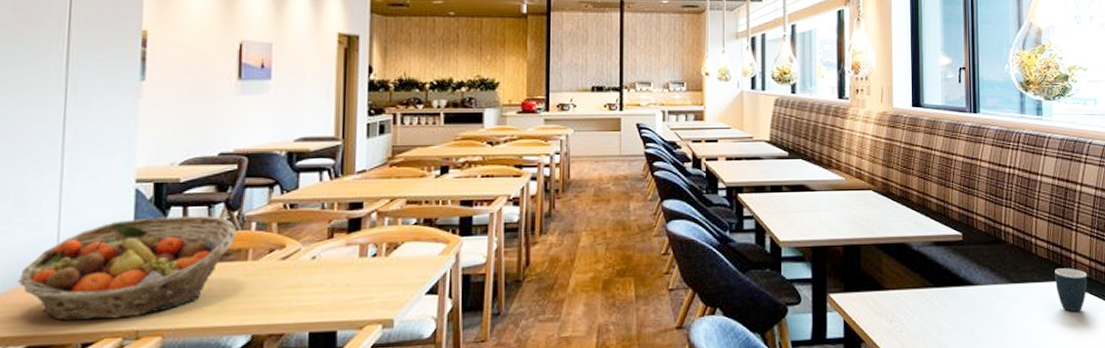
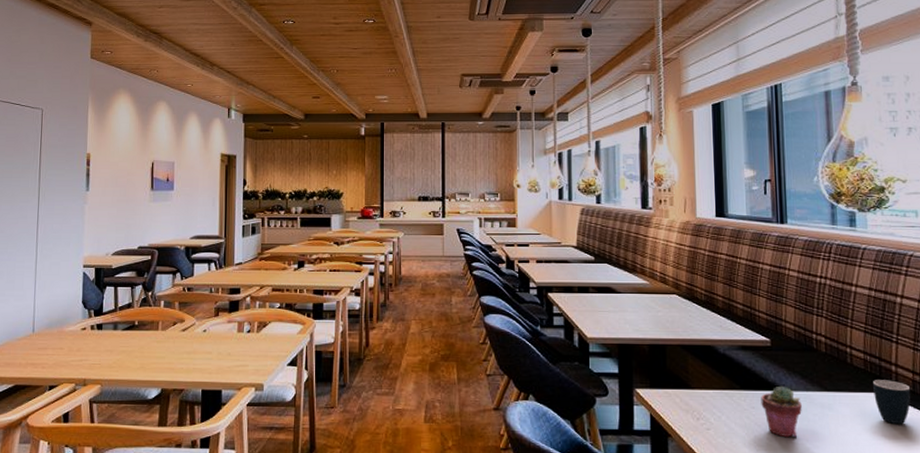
fruit basket: present [18,216,237,321] -> none [9,294,151,369]
potted succulent: none [952,280,990,334] -> present [761,385,802,438]

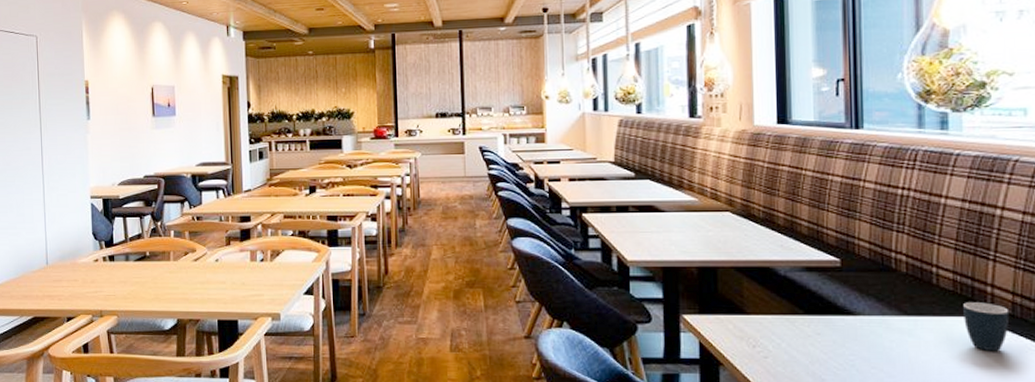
potted succulent: present [761,385,802,438] -> none [828,310,876,366]

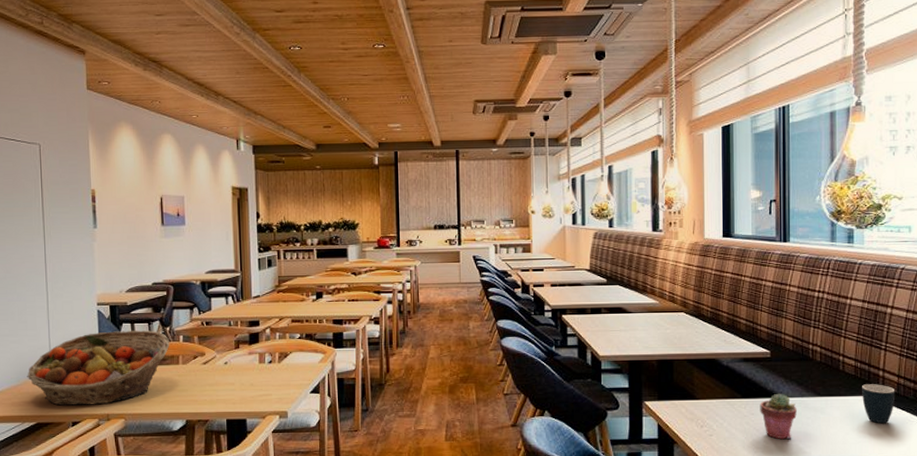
fruit basket: none [24,225,161,301] -> present [27,330,170,406]
potted succulent: none [828,310,876,366] -> present [760,393,797,440]

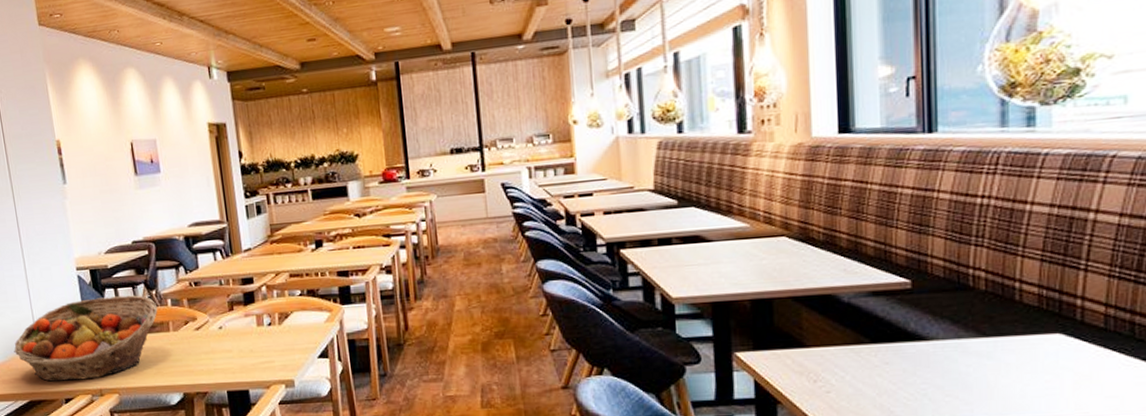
potted succulent: present [760,393,797,440] -> none [897,334,951,395]
mug: present [862,384,896,424] -> none [1049,317,1102,370]

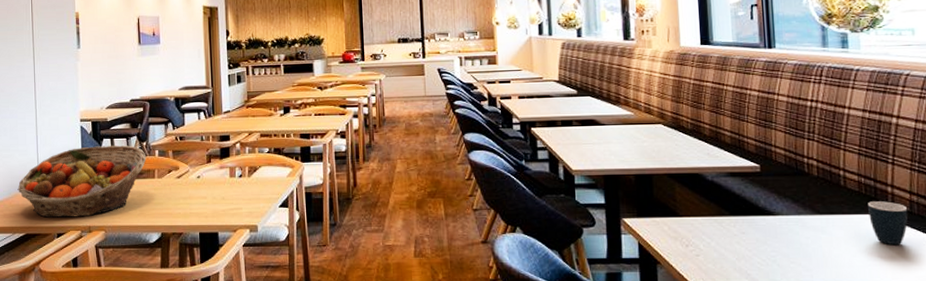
mug: none [1049,317,1102,370] -> present [868,201,908,246]

